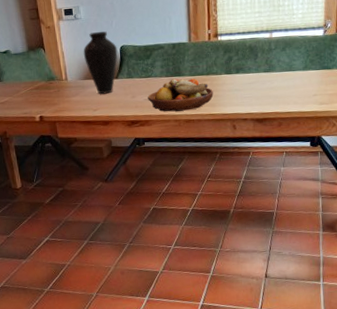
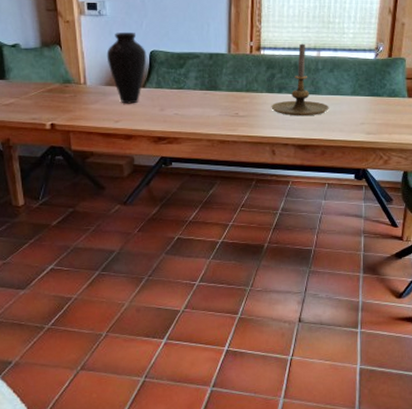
fruit bowl: present [148,78,214,112] -> none [178,93,252,130]
candle holder: none [230,27,283,93] -> present [271,43,329,116]

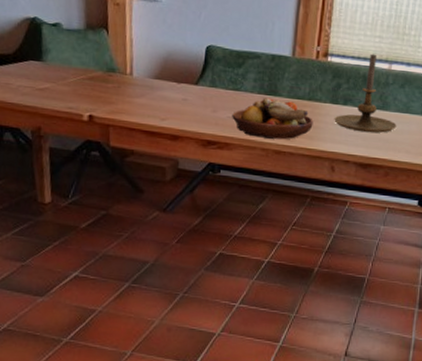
vase: present [106,32,147,104] -> none [158,22,203,102]
fruit bowl: none [178,93,252,130] -> present [232,98,313,139]

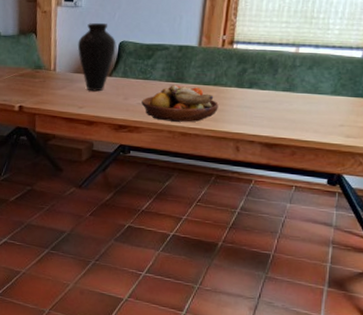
vase: none [158,22,203,102] -> present [77,22,116,92]
candle holder: present [334,54,397,133] -> none [239,39,304,114]

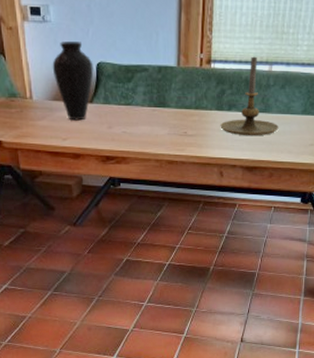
fruit bowl: present [141,85,219,122] -> none [126,110,201,150]
candle holder: none [239,39,304,114] -> present [220,56,279,136]

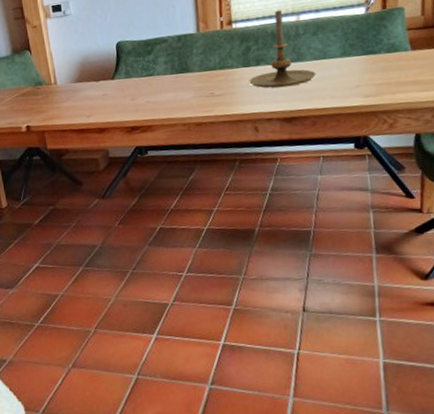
vase: present [52,40,94,121] -> none [74,27,114,98]

